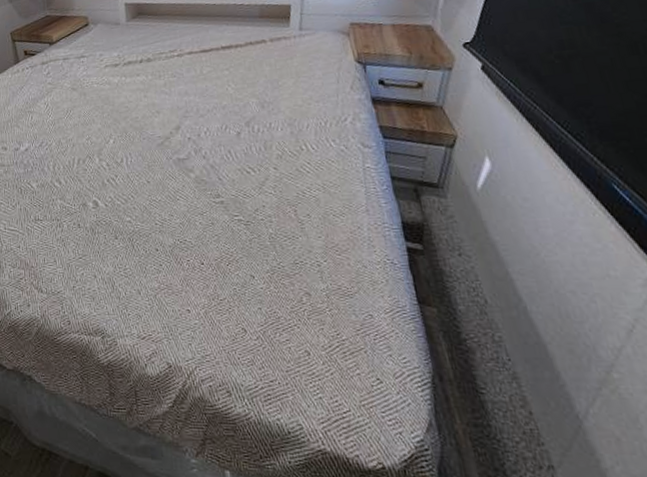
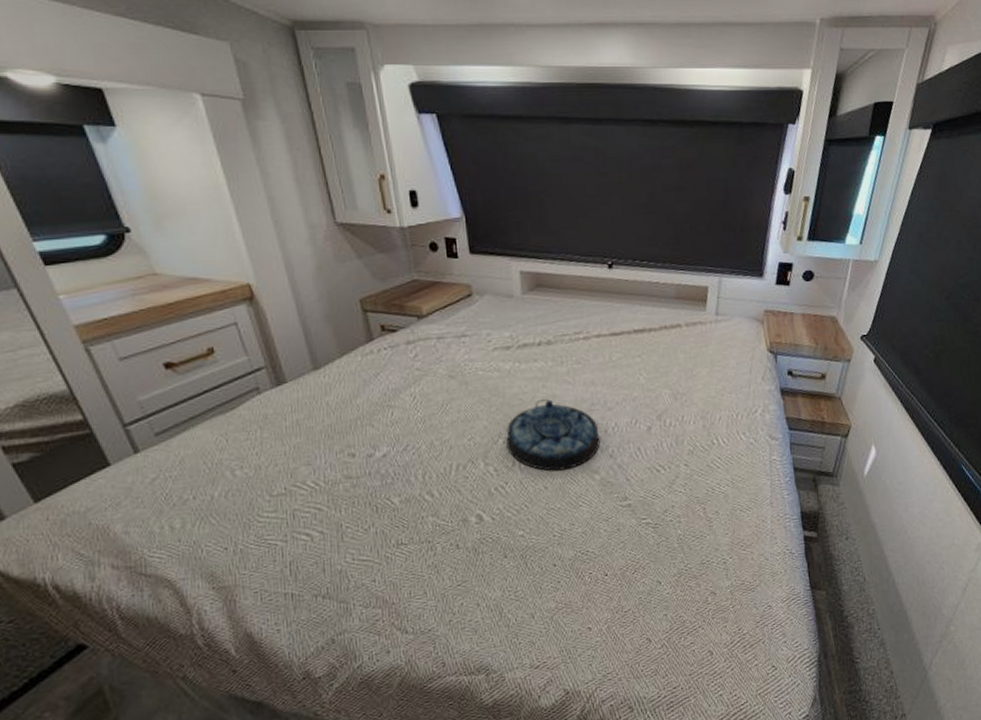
serving tray: none [115,107,195,168] -> present [506,399,601,472]

